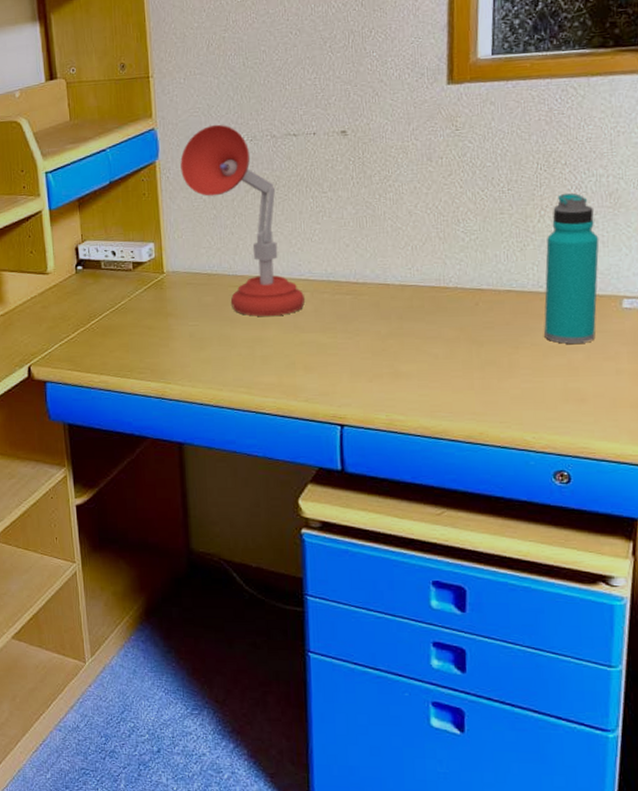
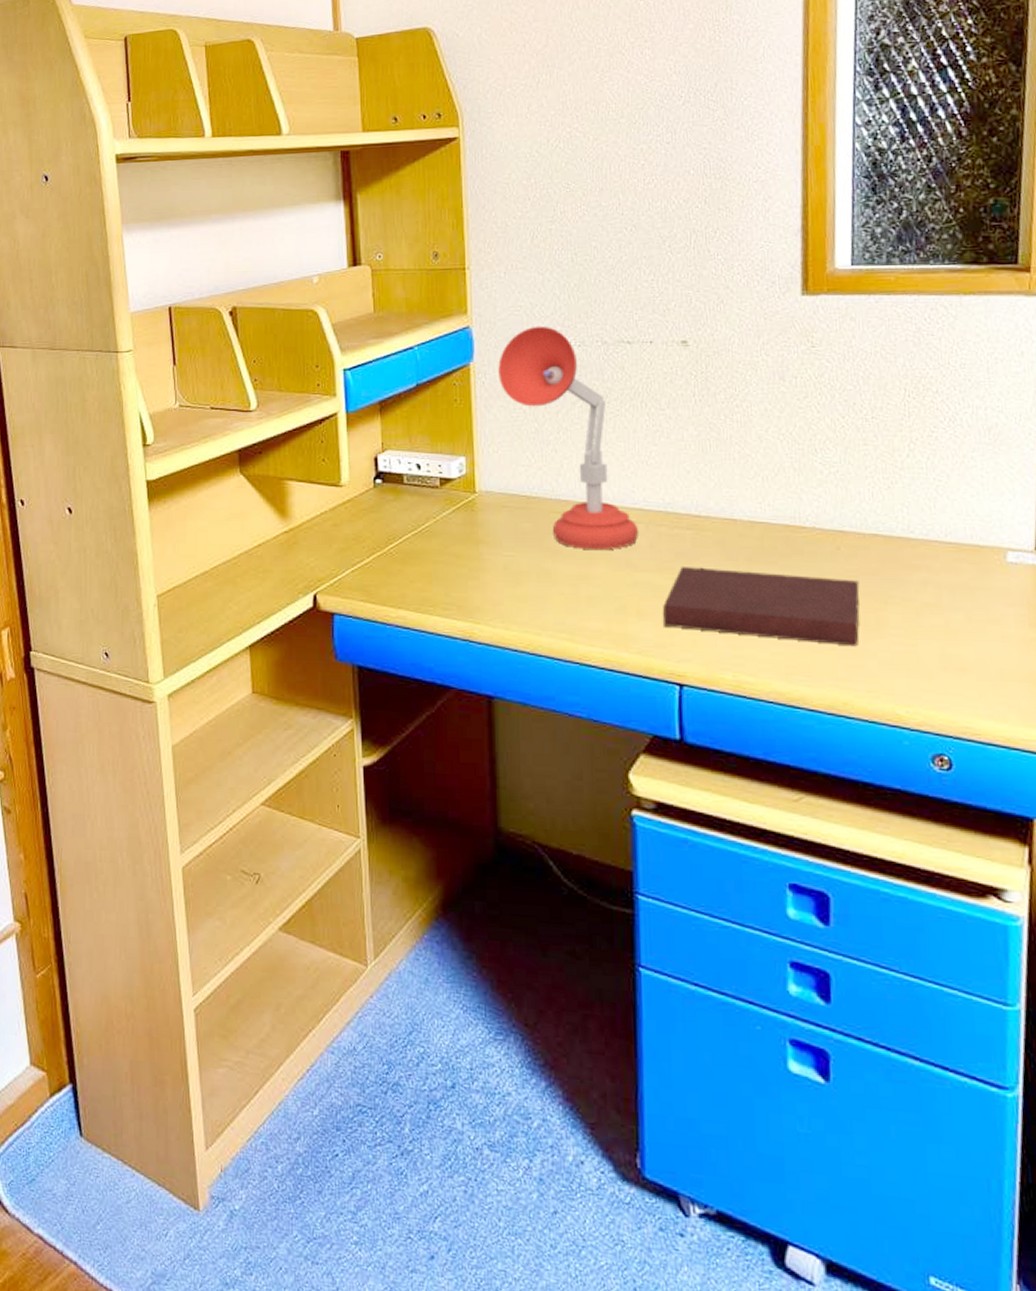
notebook: none [326,326,495,386] -> present [663,567,860,647]
water bottle: present [544,192,599,344] -> none [916,425,978,601]

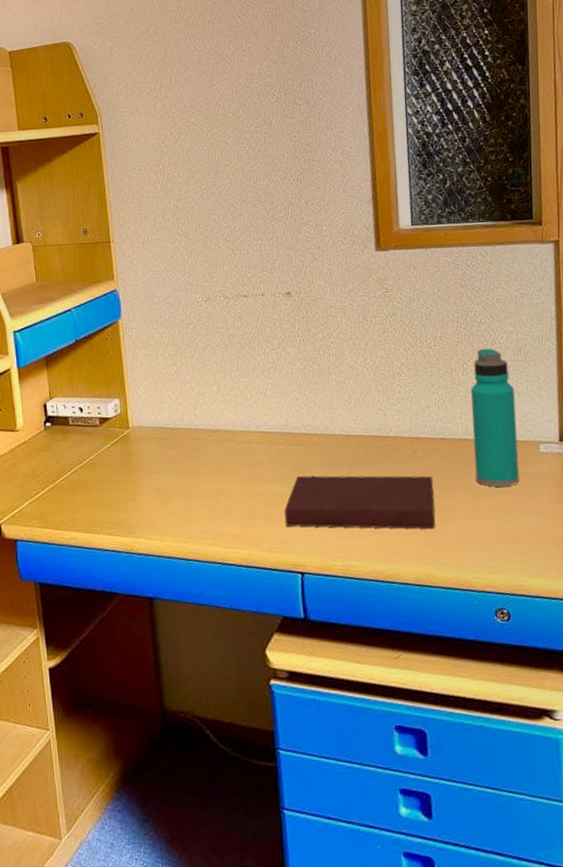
desk lamp: present [498,325,638,549] -> none [141,286,262,469]
water bottle: none [916,425,978,601] -> present [470,348,520,487]

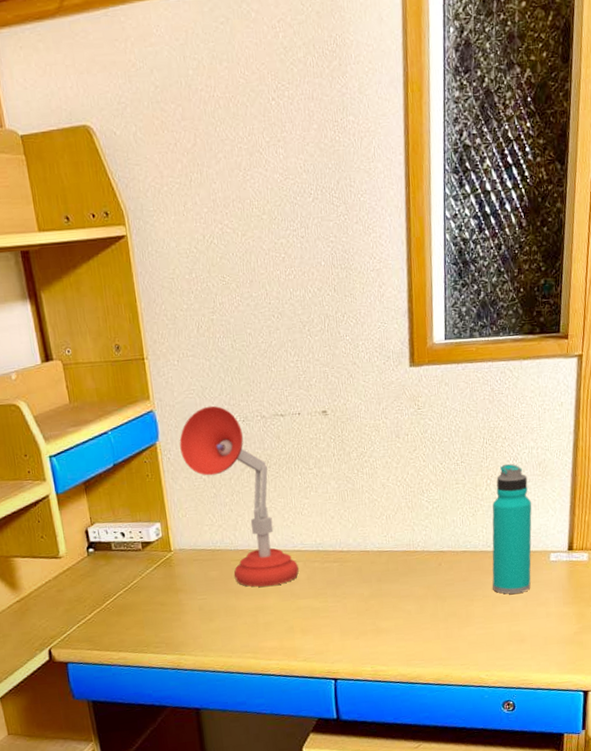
desk lamp: none [141,286,262,469] -> present [179,405,299,587]
notebook: present [284,475,436,530] -> none [320,586,455,639]

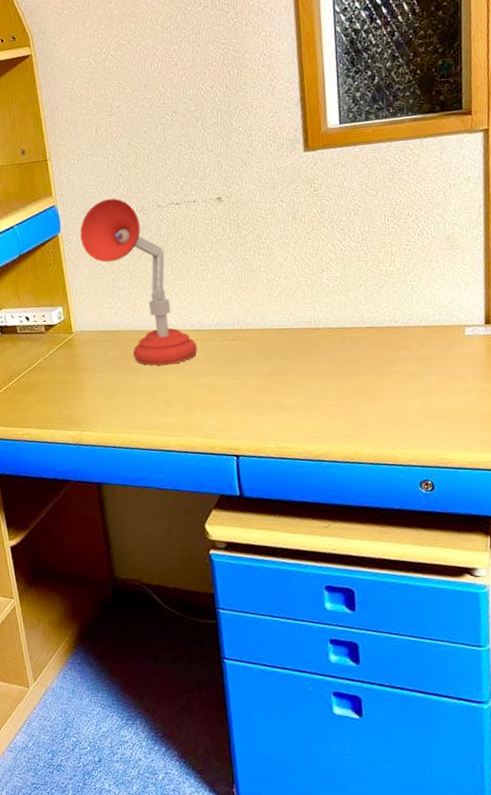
water bottle: present [492,463,532,594] -> none [397,239,445,370]

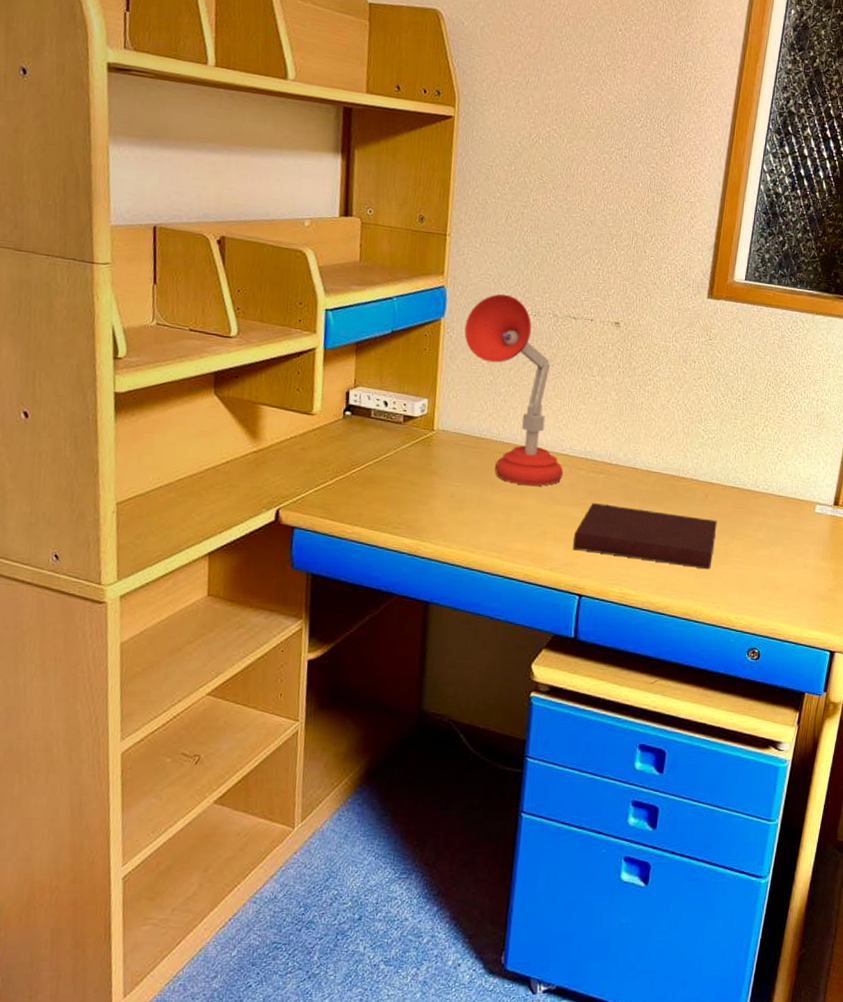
notebook: none [219,362,363,415] -> present [573,503,718,570]

